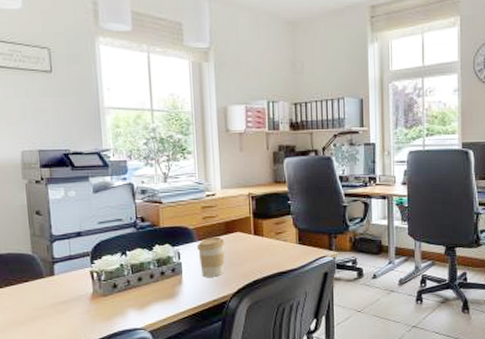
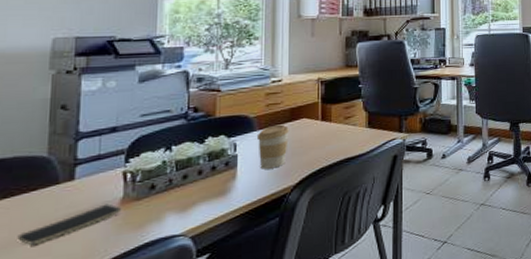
smartphone: none [20,297,93,325] -> present [17,203,122,245]

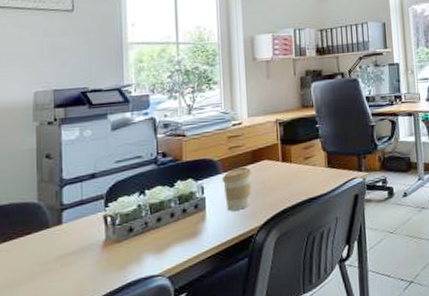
smartphone: present [17,203,122,245] -> none [18,246,105,284]

